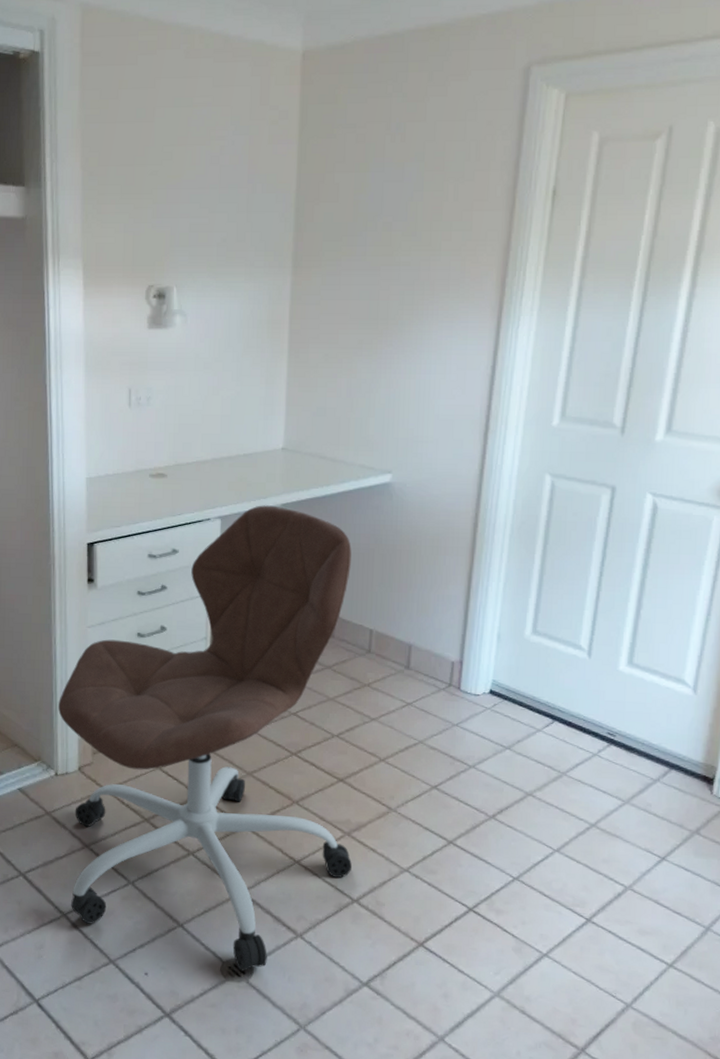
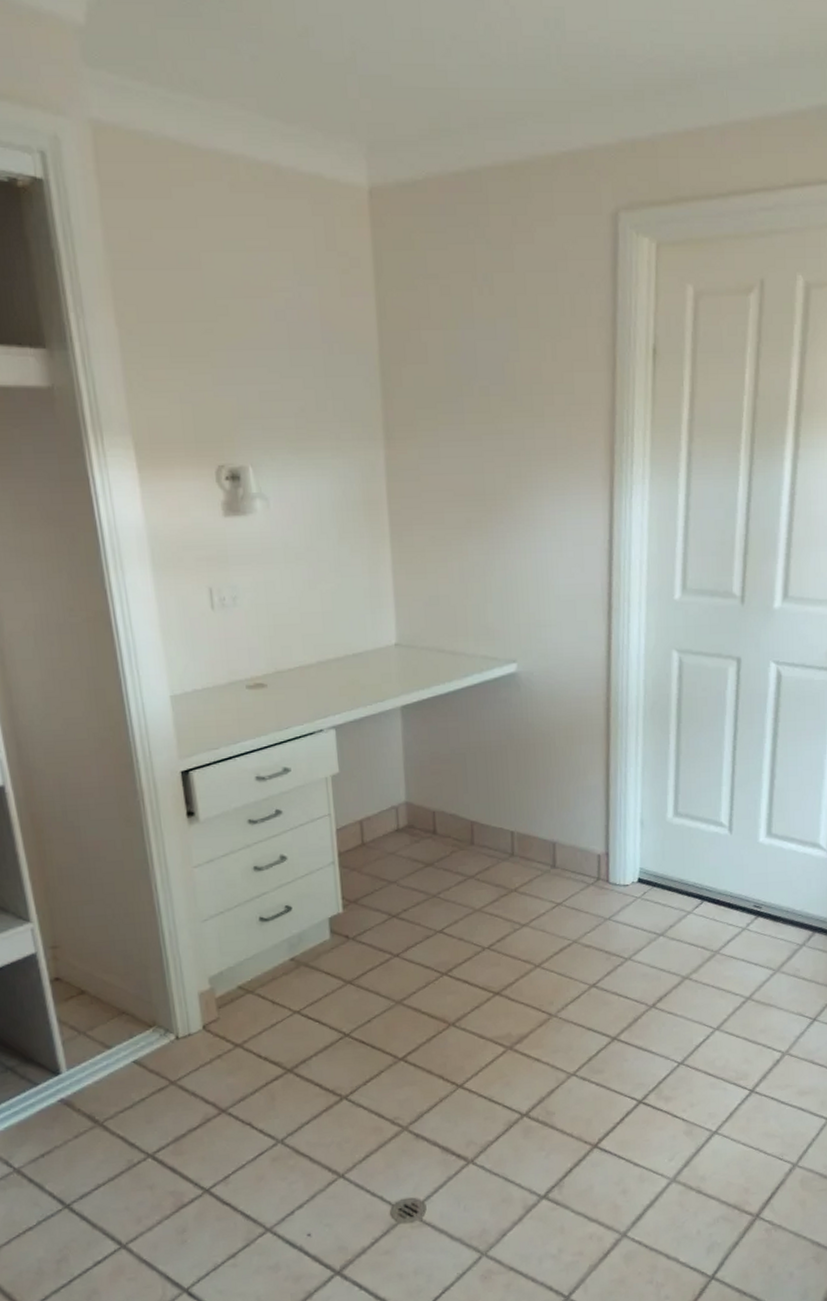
office chair: present [58,505,353,971] -> none [169,708,518,1211]

